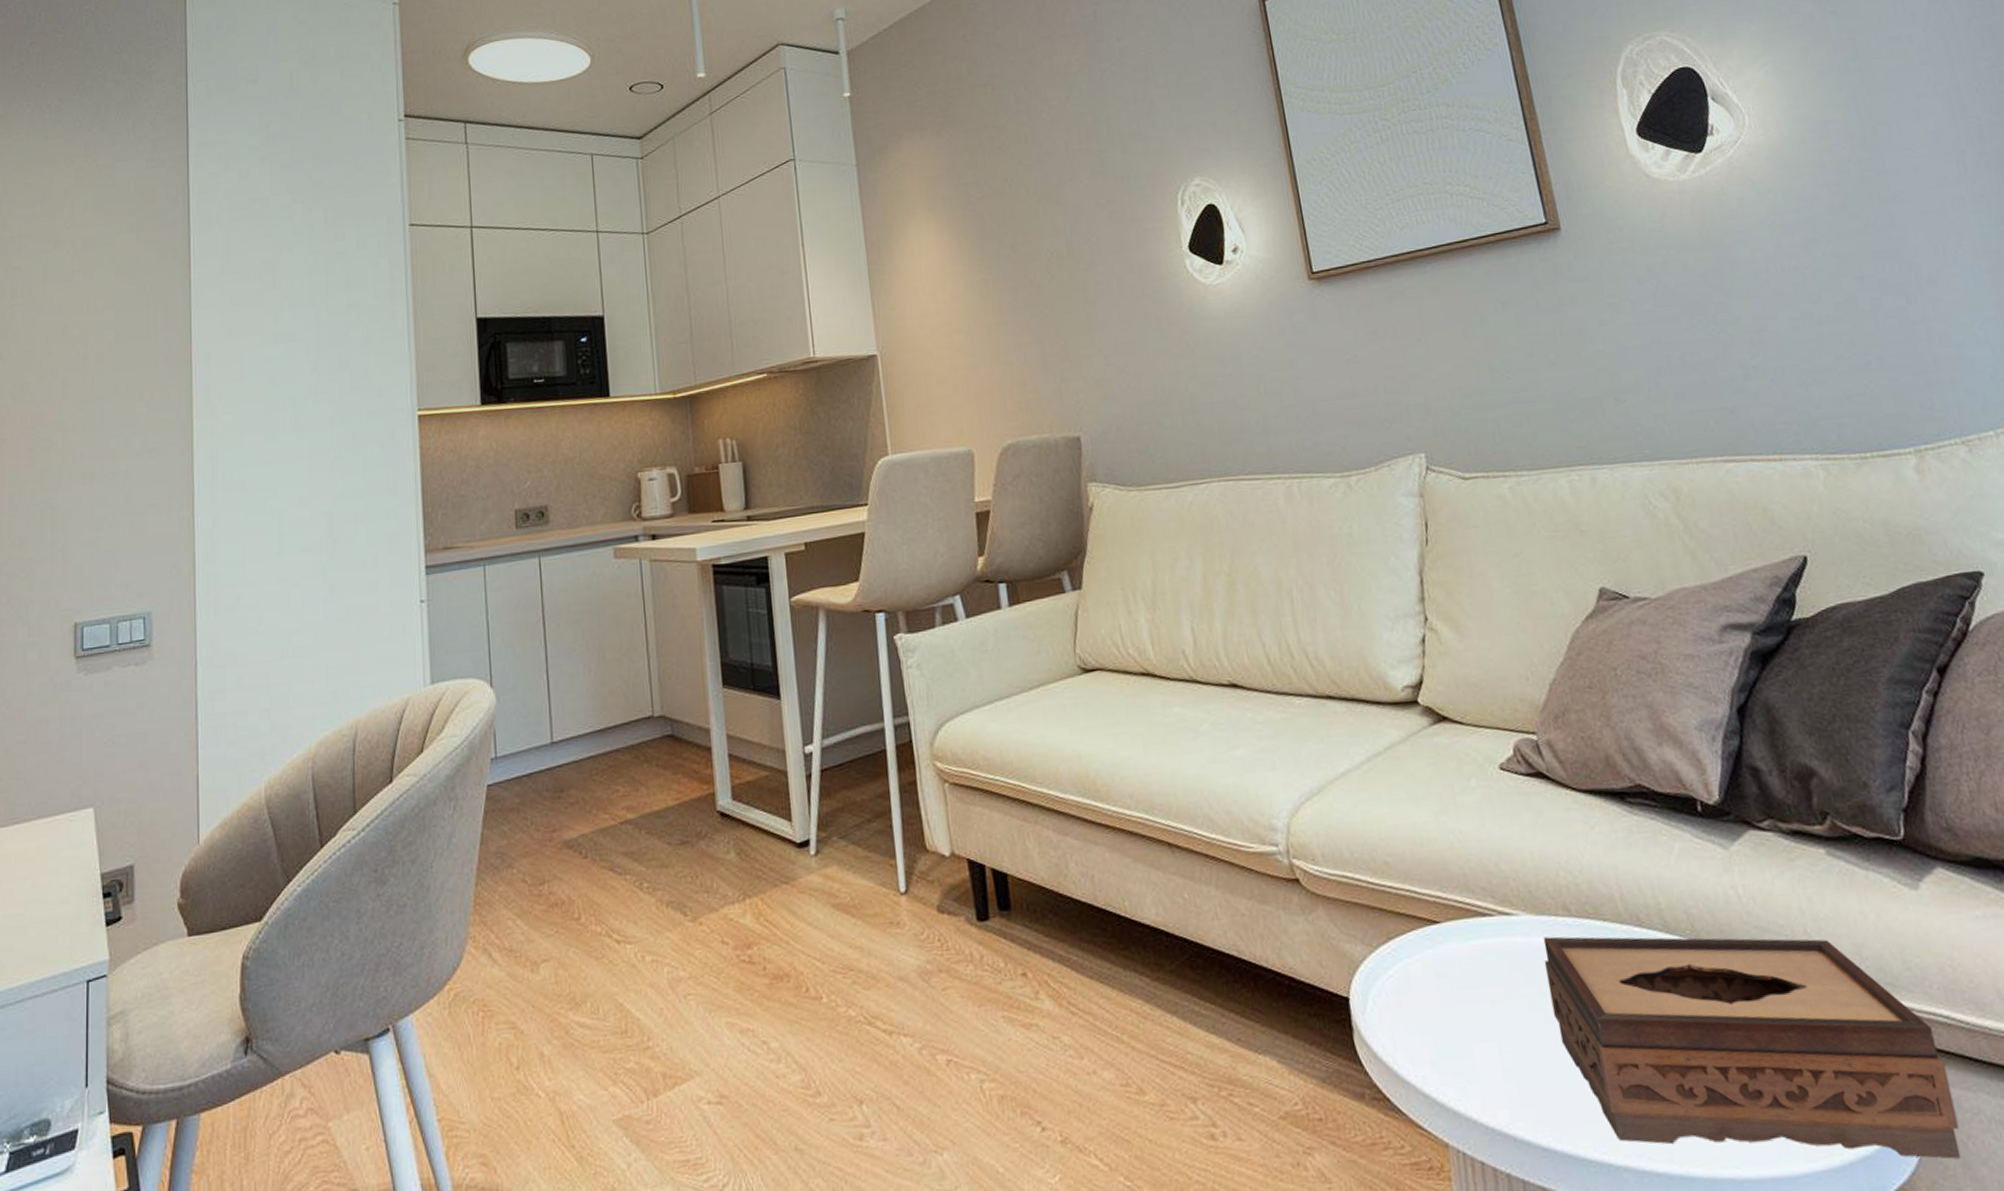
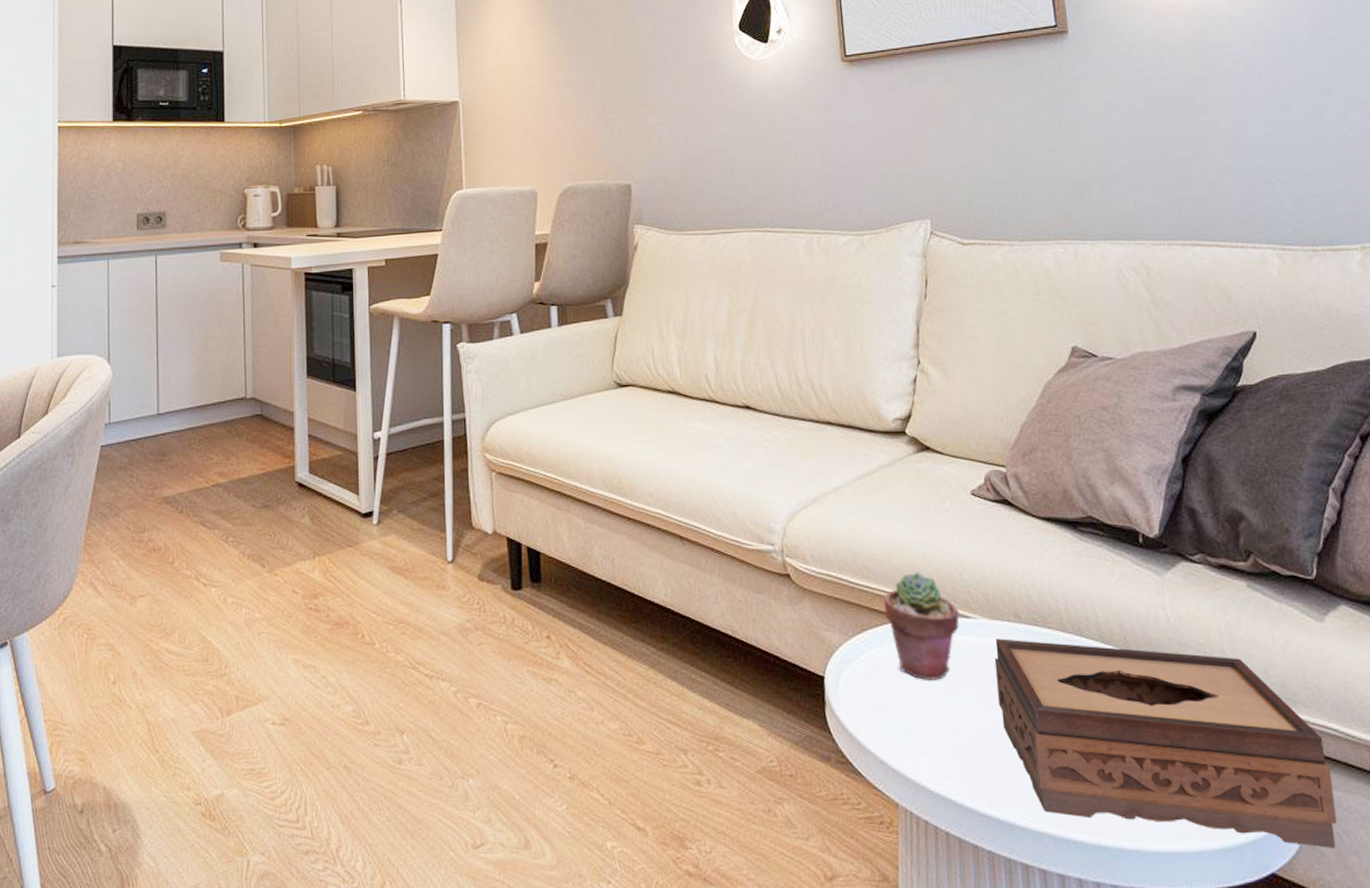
potted succulent: none [1409,865,1500,993] -> present [883,572,960,680]

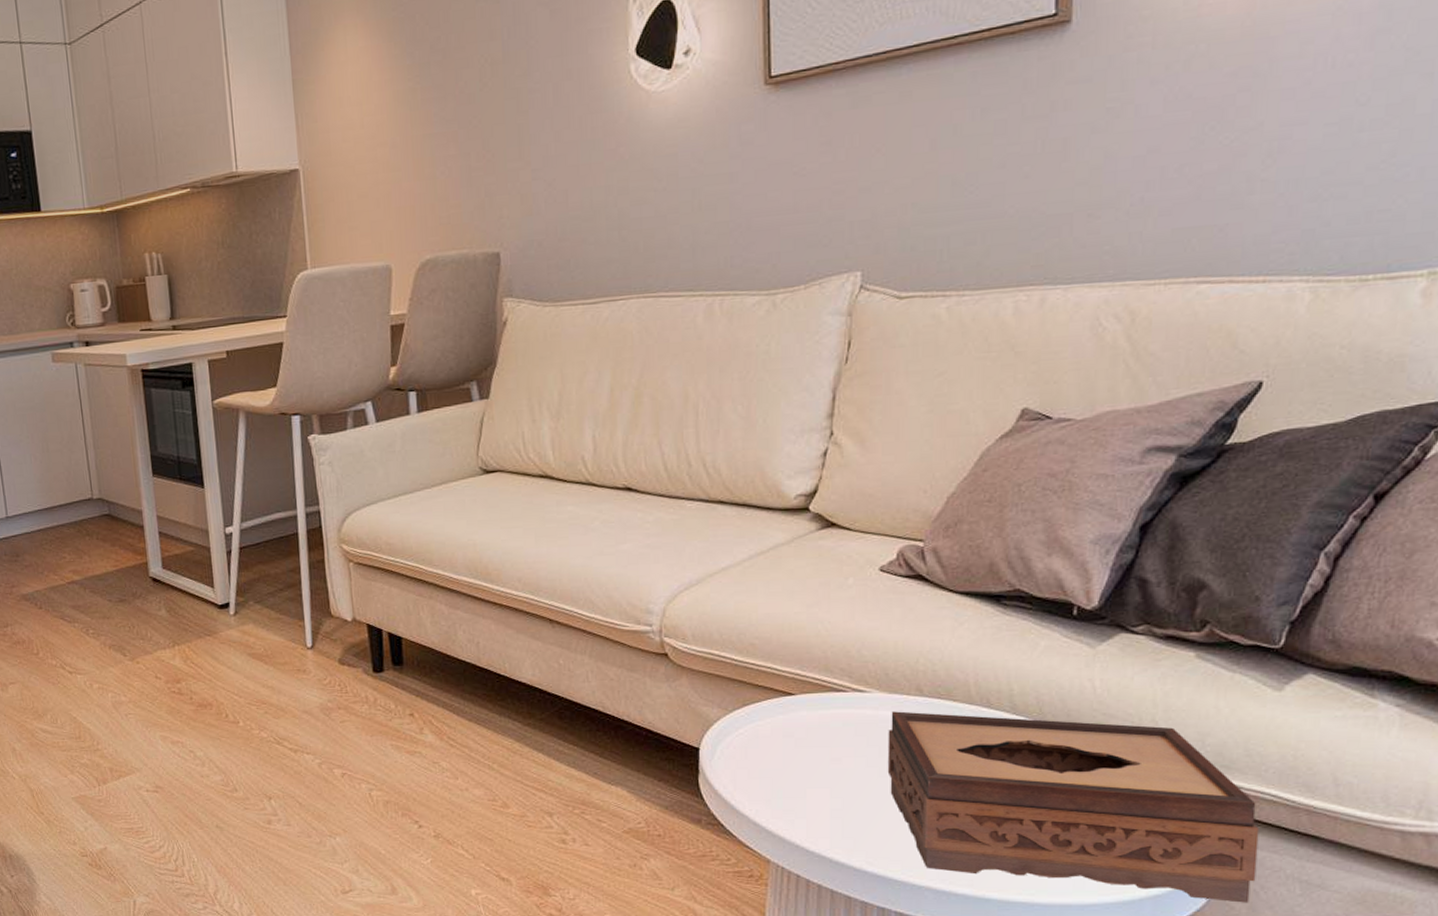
potted succulent: present [883,572,960,680] -> none [769,649,853,751]

